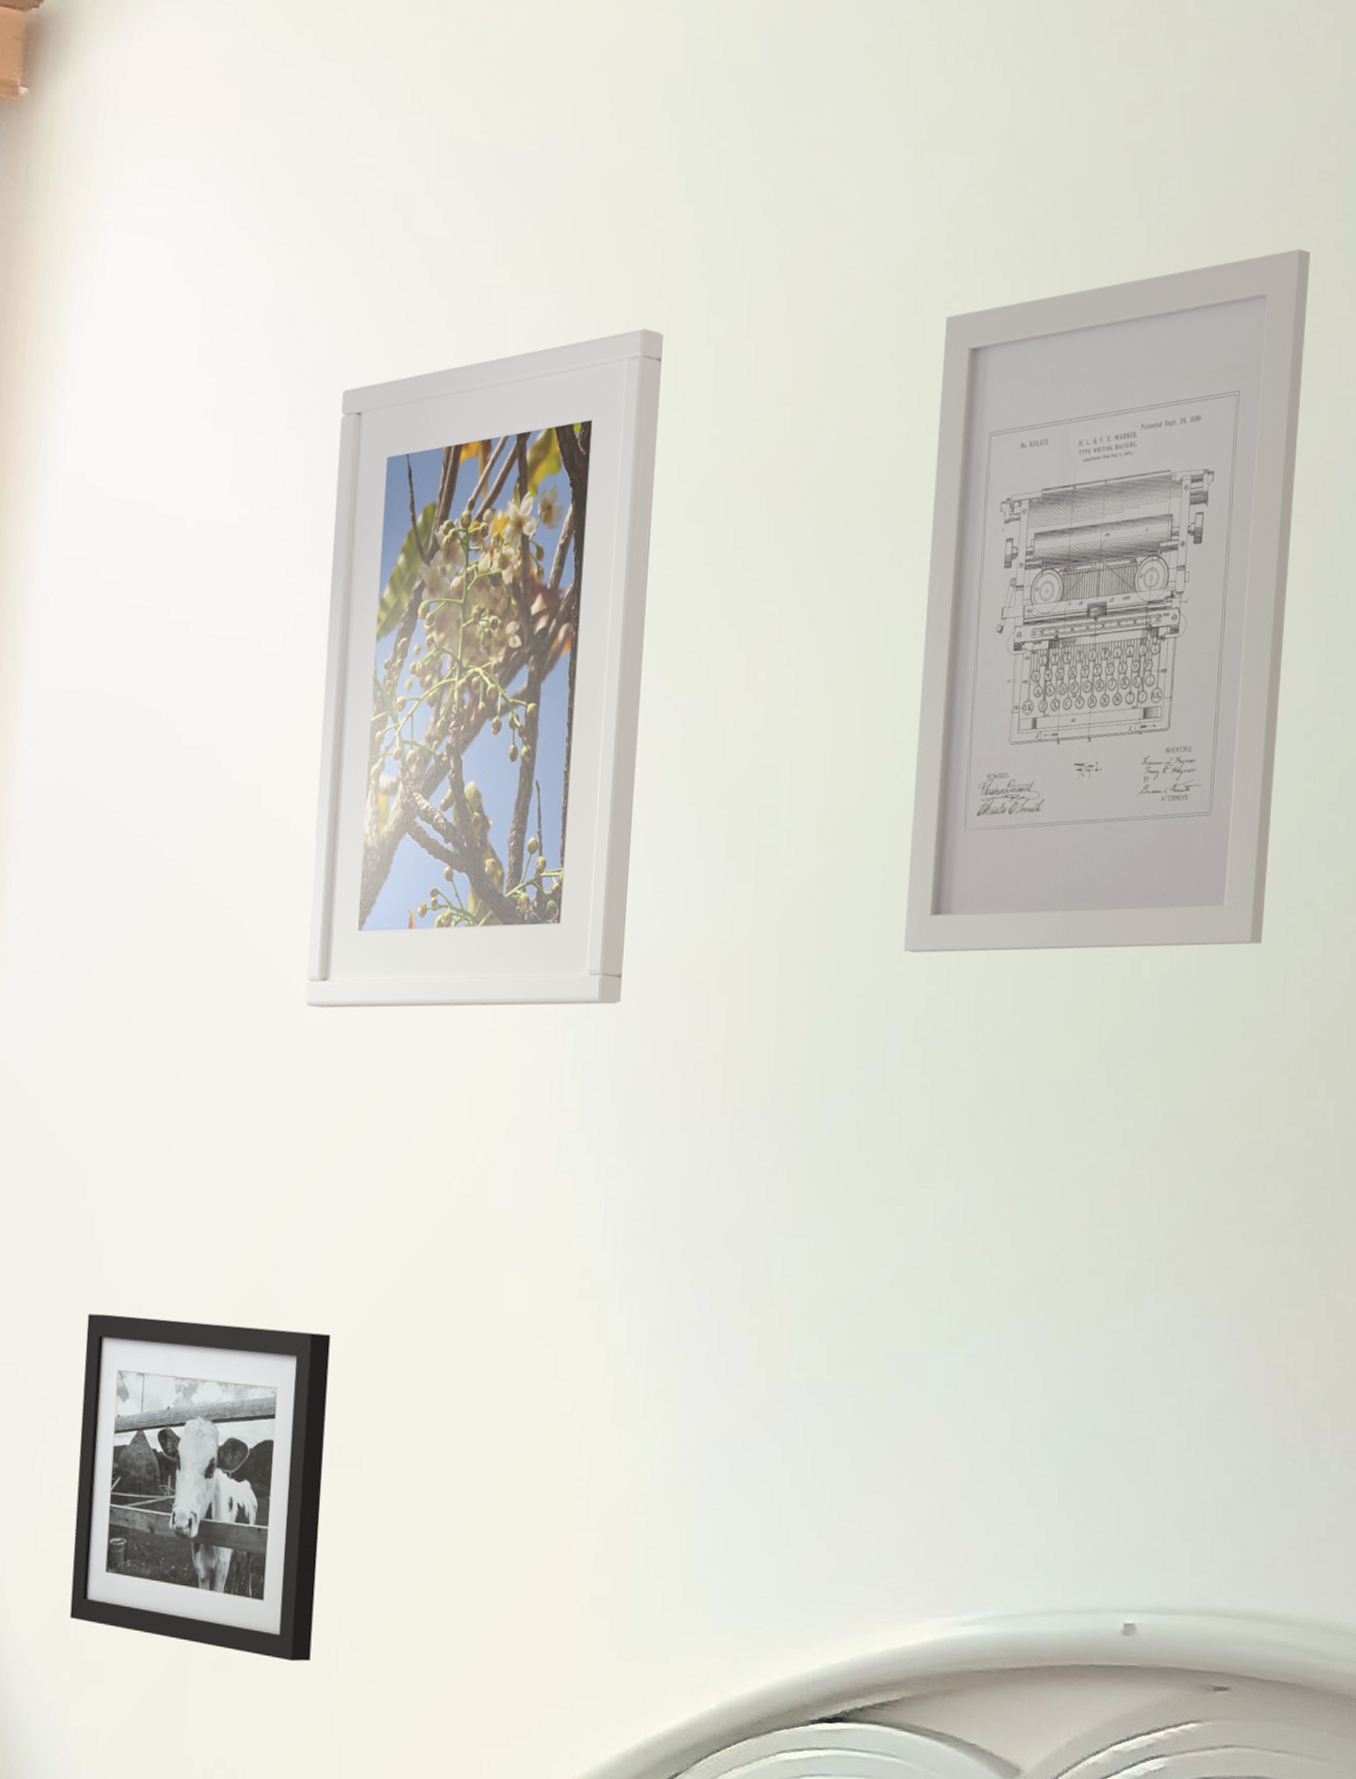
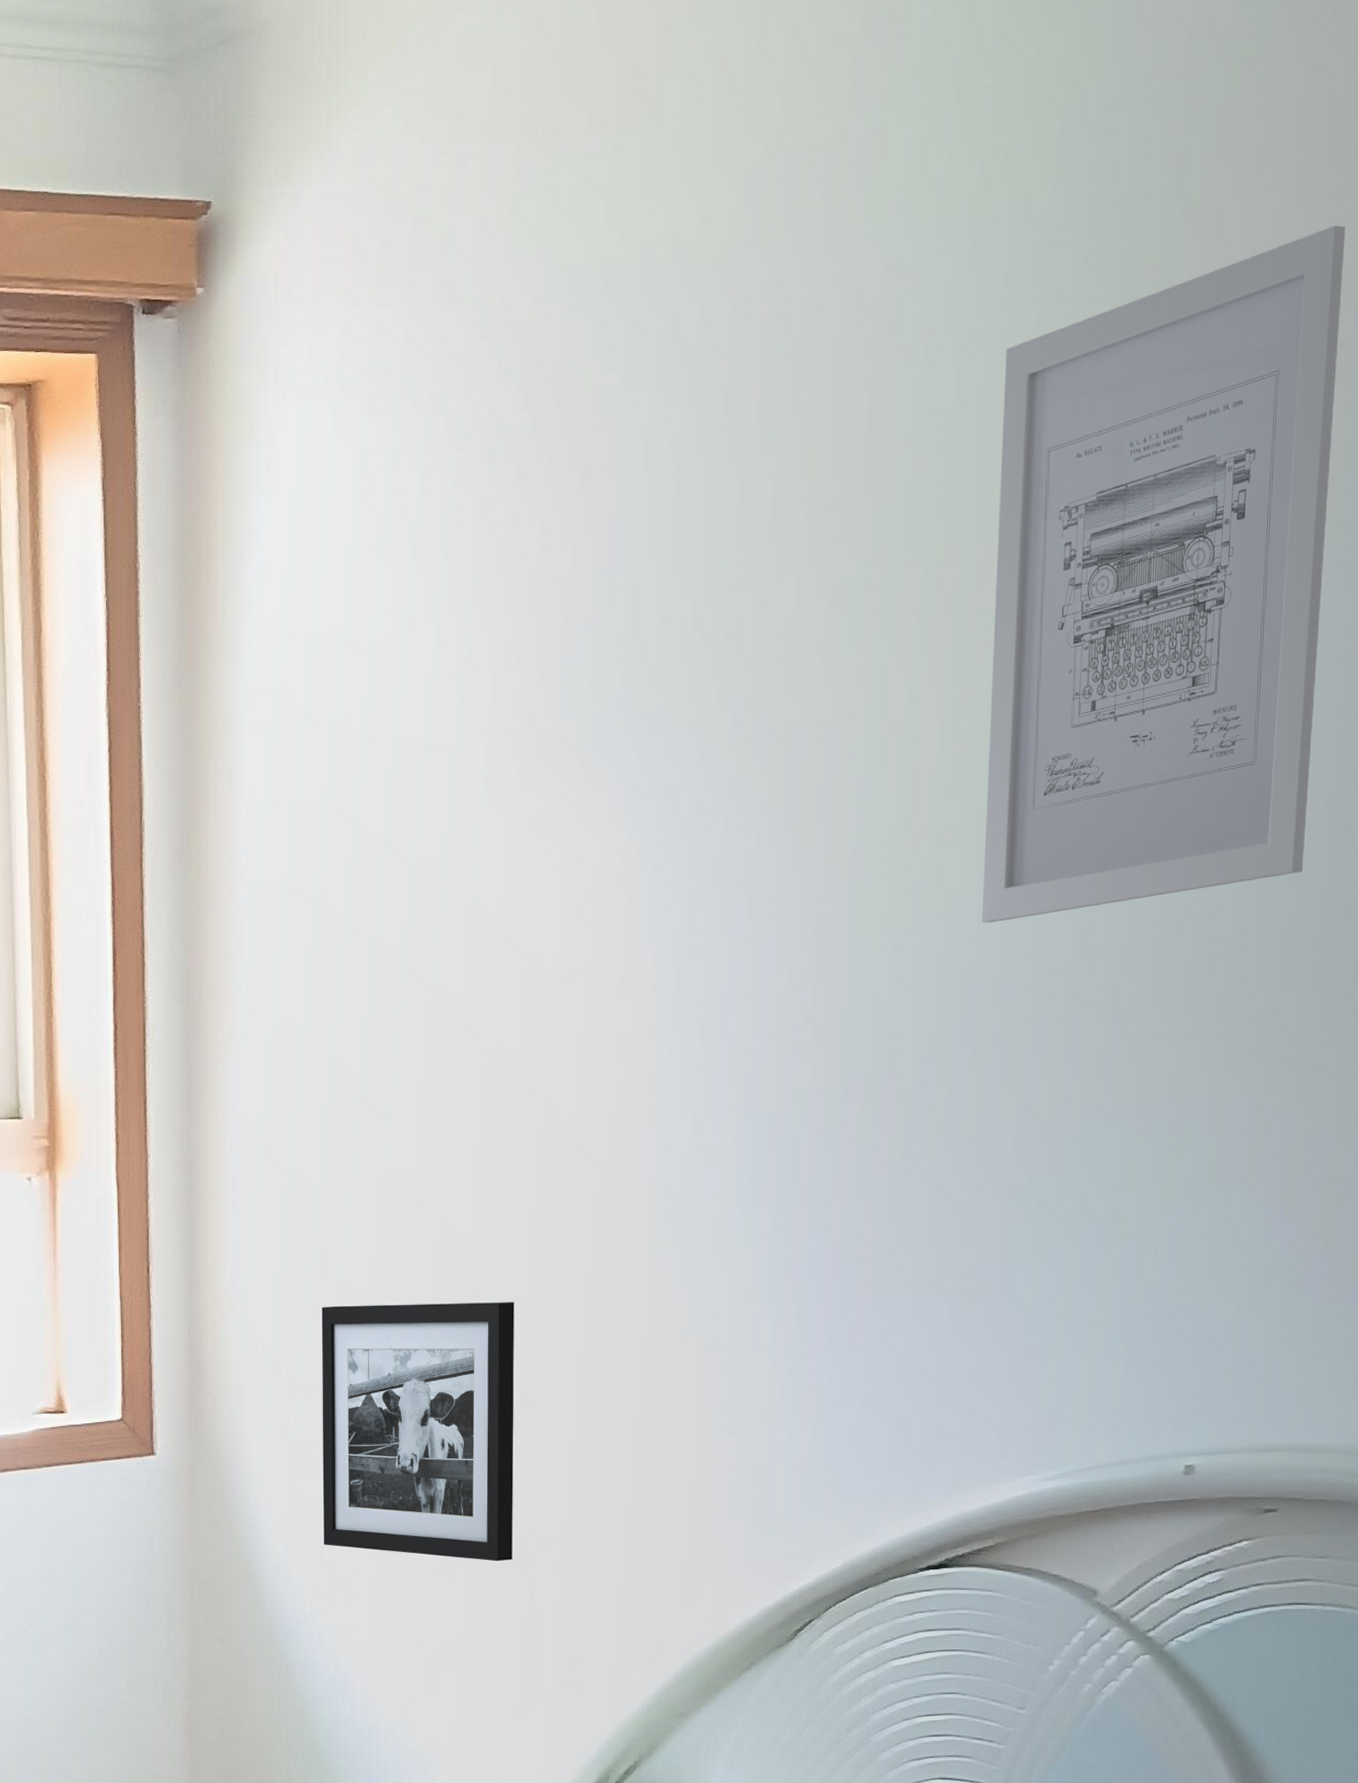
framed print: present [305,328,663,1008] -> none [478,407,754,1037]

